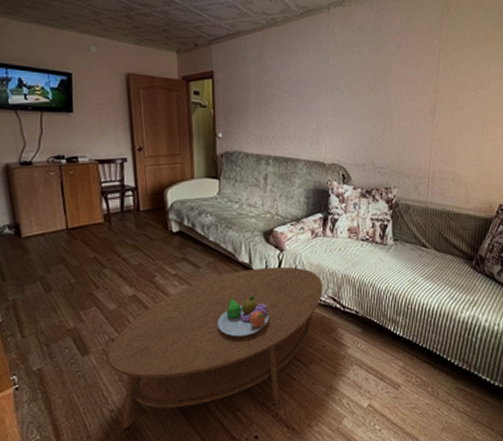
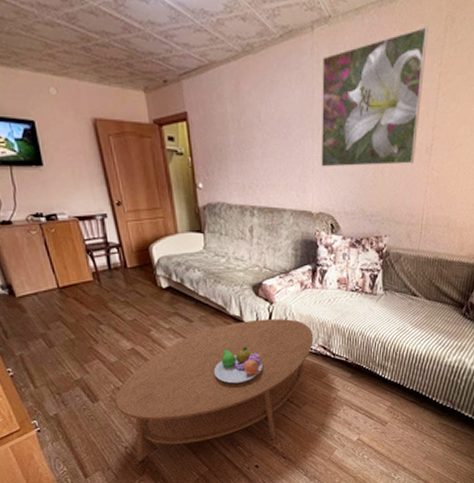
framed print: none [334,12,428,123] -> present [321,27,428,167]

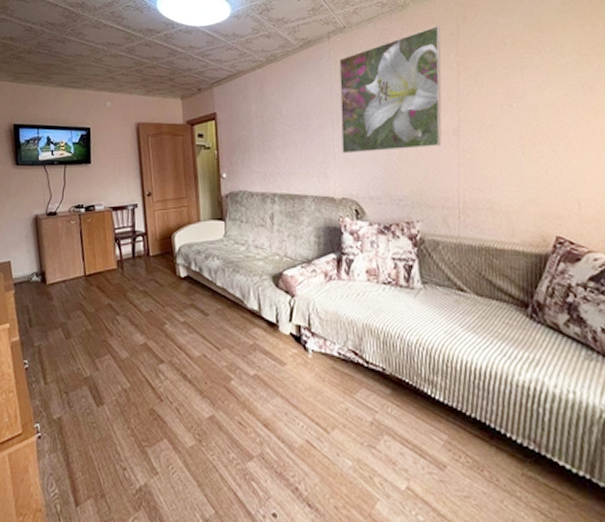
coffee table: present [116,319,314,462] -> none [121,315,342,491]
fruit bowl: present [213,346,262,384] -> none [227,346,282,394]

